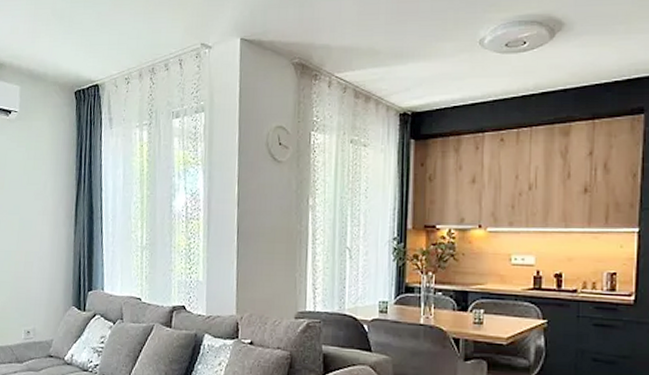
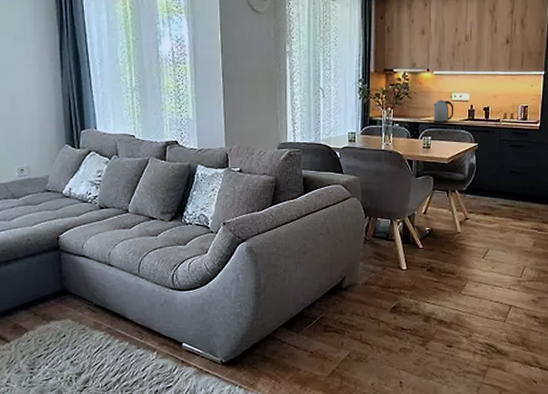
kettle: none [486,263,515,294] -> present [433,100,454,124]

